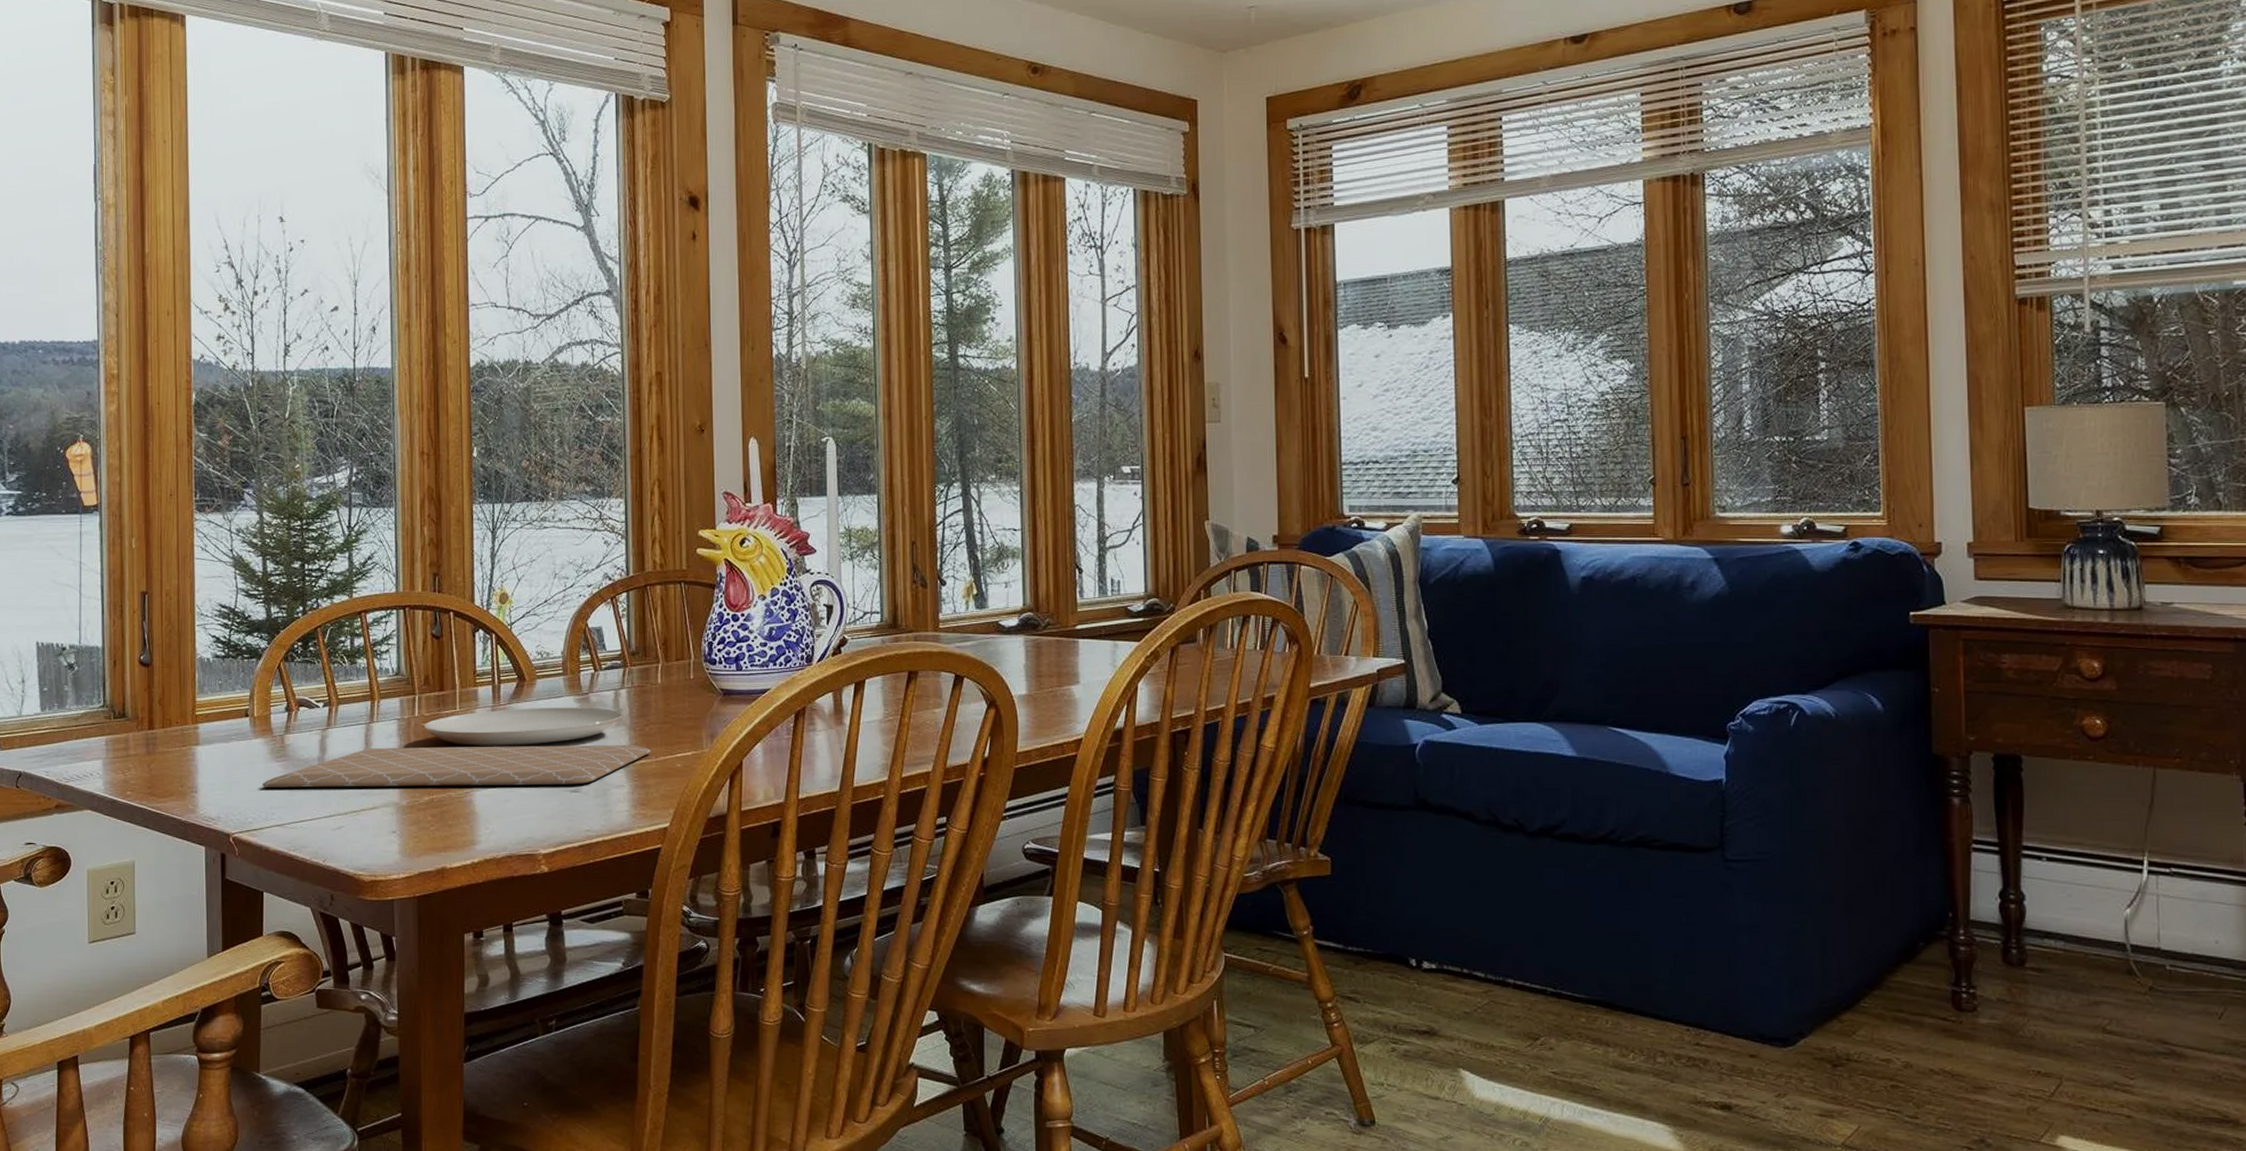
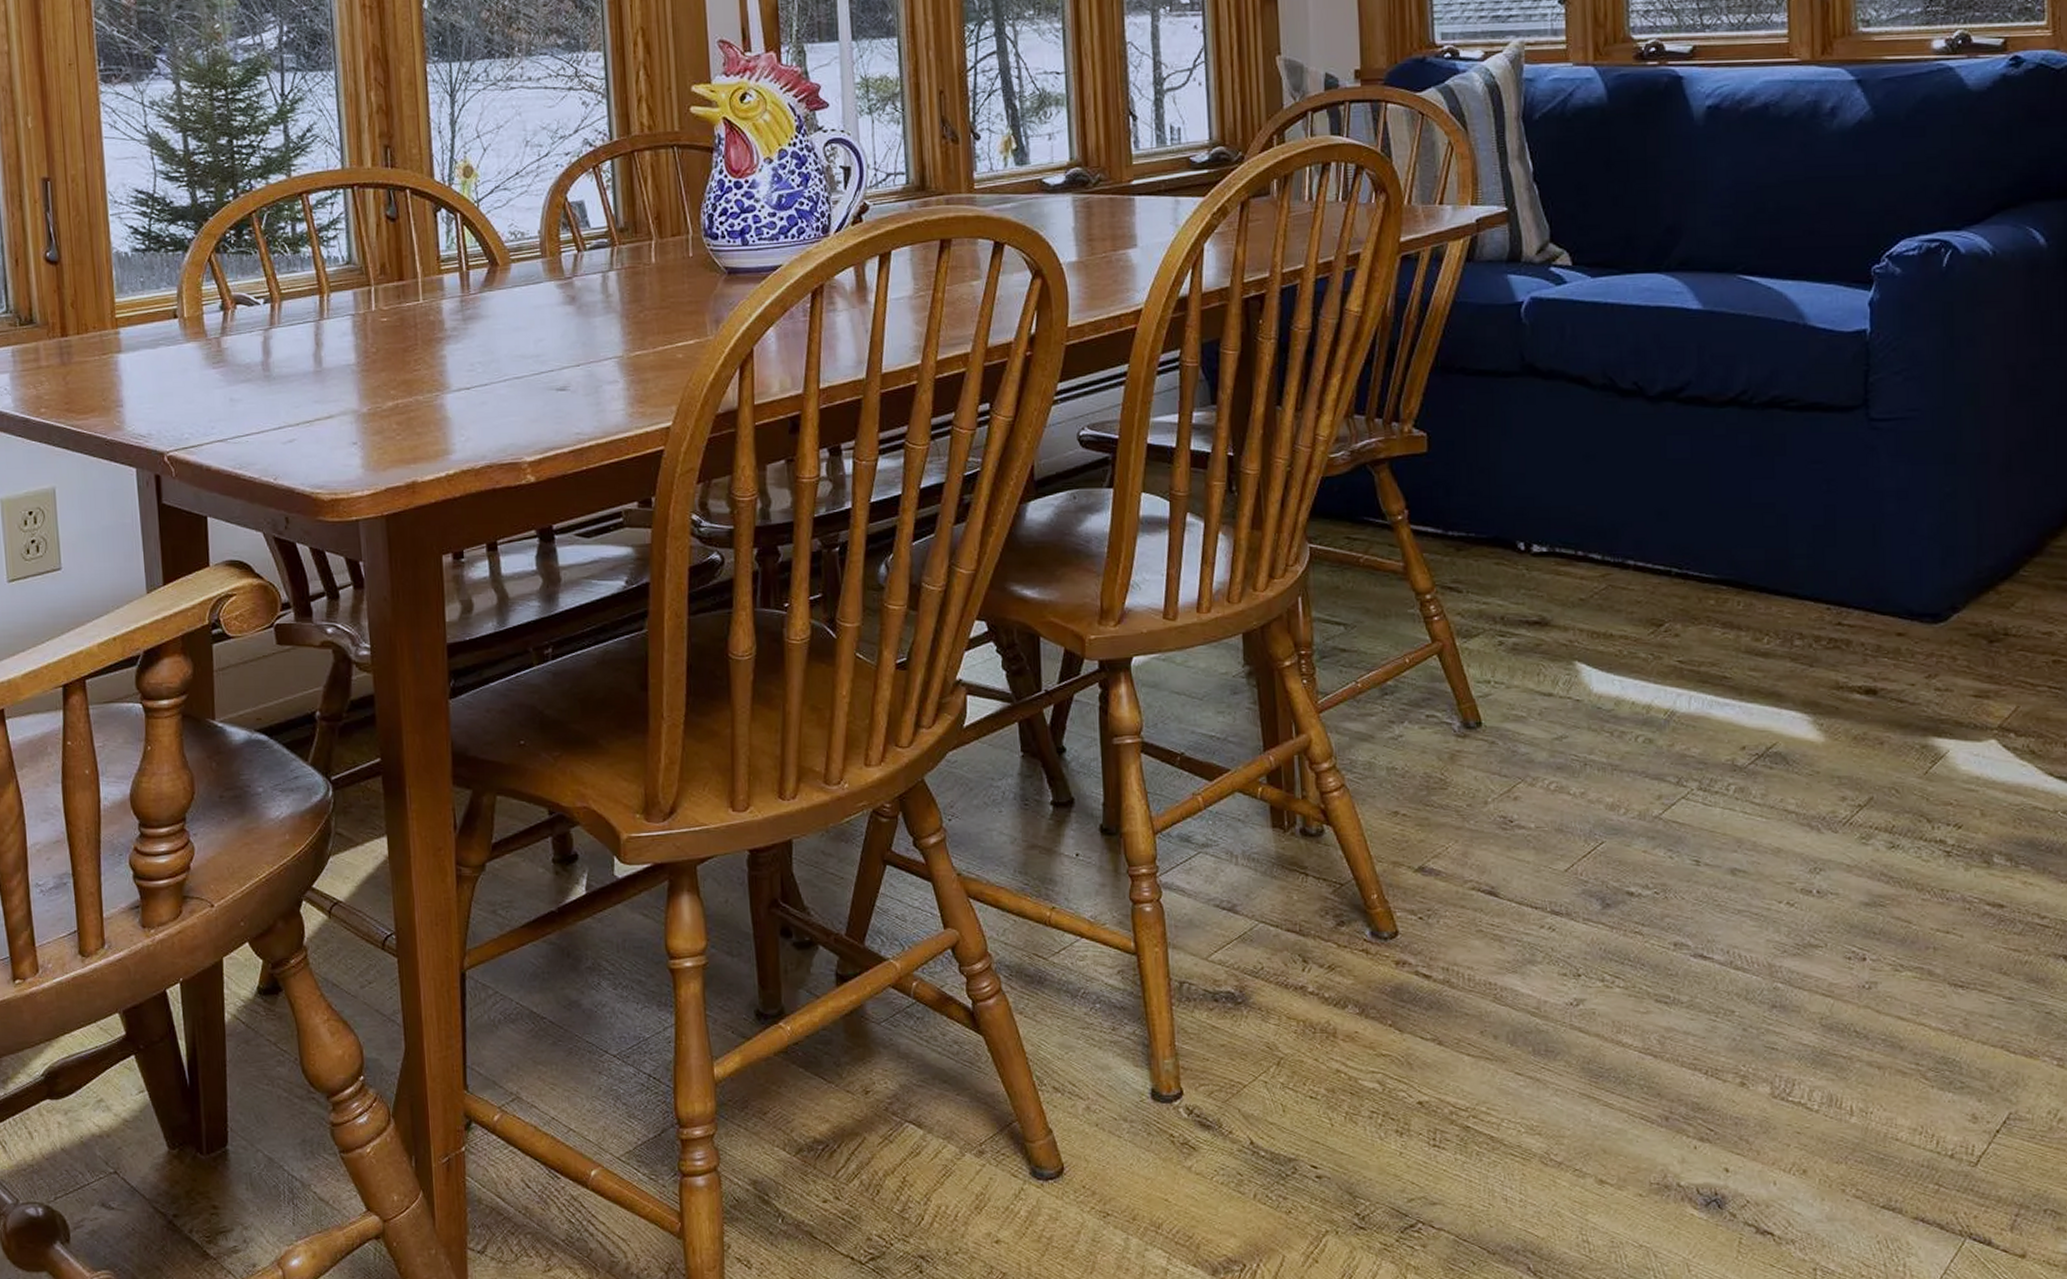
placemat: present [262,744,652,788] -> none [198,334,648,399]
plate: present [424,707,622,746] -> none [382,293,613,342]

